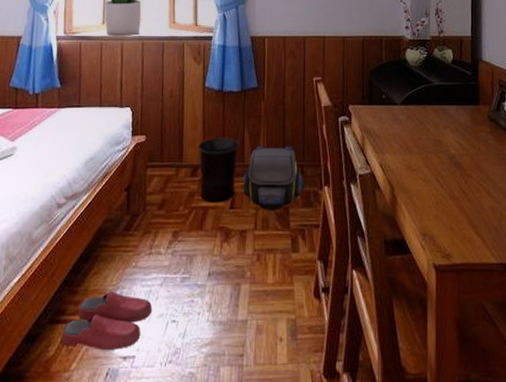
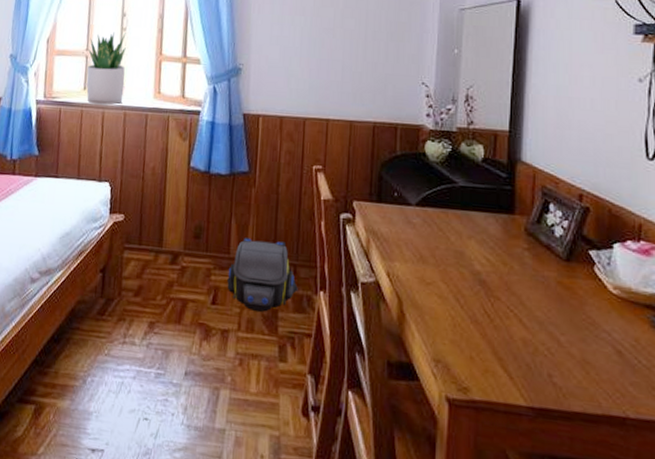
slippers: present [61,291,152,350] -> none [29,377,123,441]
waste bin: present [198,138,240,203] -> none [179,224,225,297]

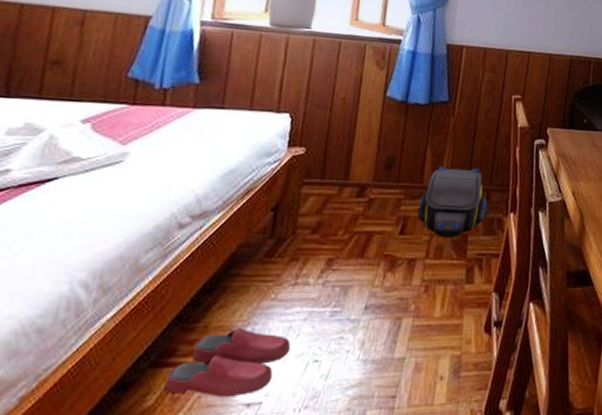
slippers: none [29,377,123,441] -> present [164,327,291,396]

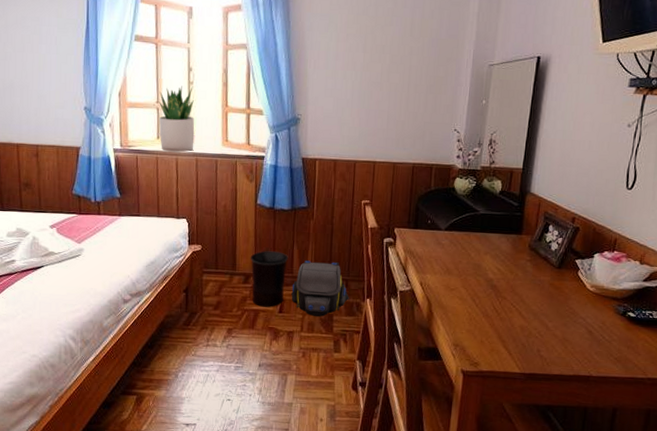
slippers: present [164,327,291,396] -> none [133,373,209,418]
waste bin: none [365,155,419,228] -> present [250,251,289,307]

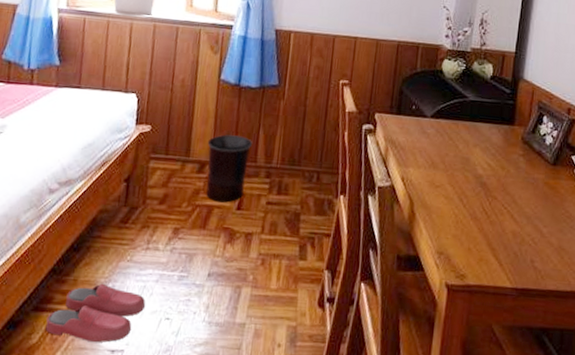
slippers: none [133,373,209,418] -> present [45,283,145,343]
shoulder bag: present [291,260,349,317] -> none [252,147,320,216]

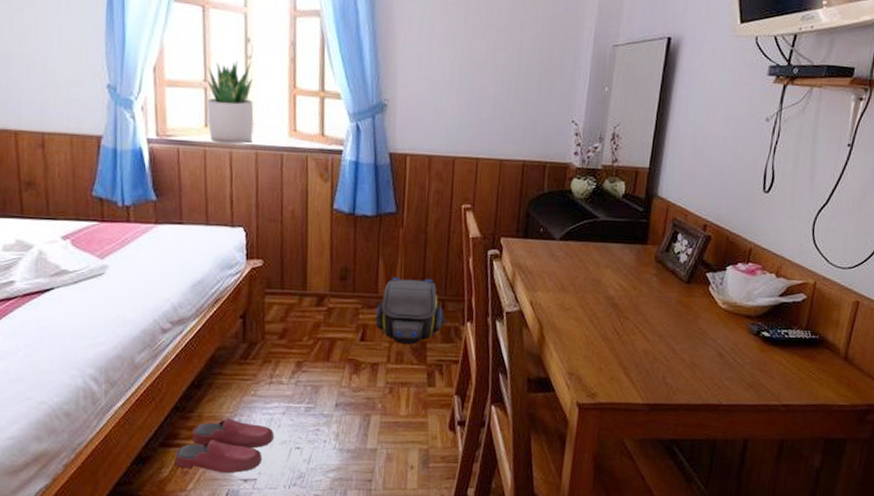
waste bin: present [206,134,253,203] -> none [324,266,373,335]
shoulder bag: none [252,147,320,216] -> present [375,277,446,344]

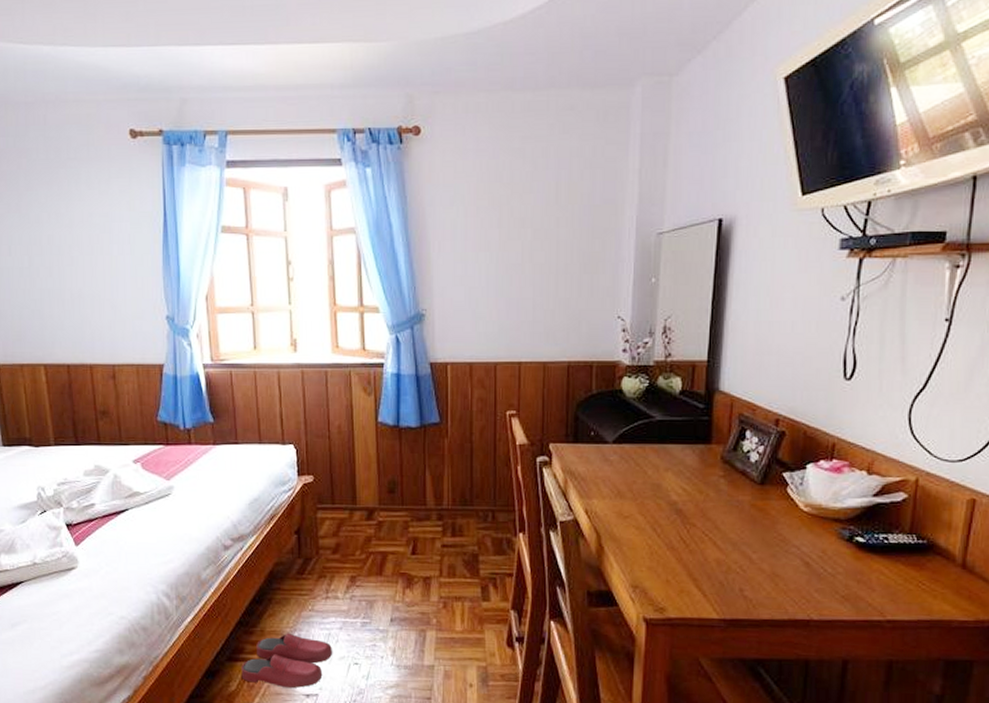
planter: present [206,60,254,145] -> none [253,283,298,364]
shoulder bag: present [375,277,446,344] -> none [426,488,497,557]

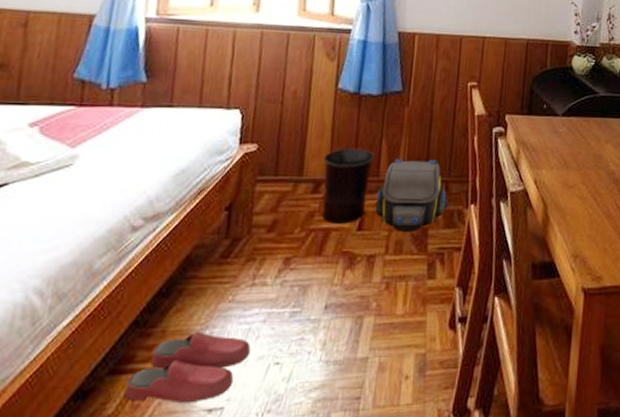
waste bin: none [373,479,420,548] -> present [322,148,375,224]
shoulder bag: none [426,488,497,557] -> present [375,158,449,232]

